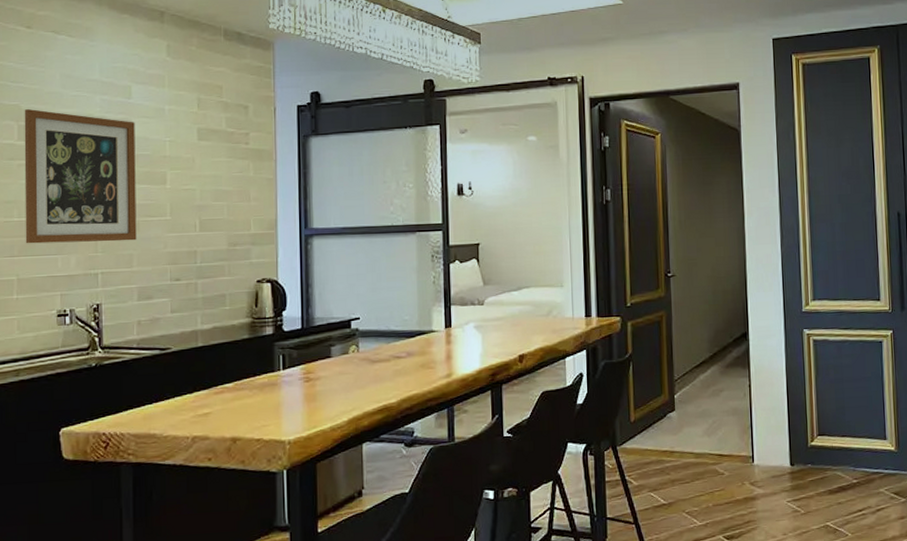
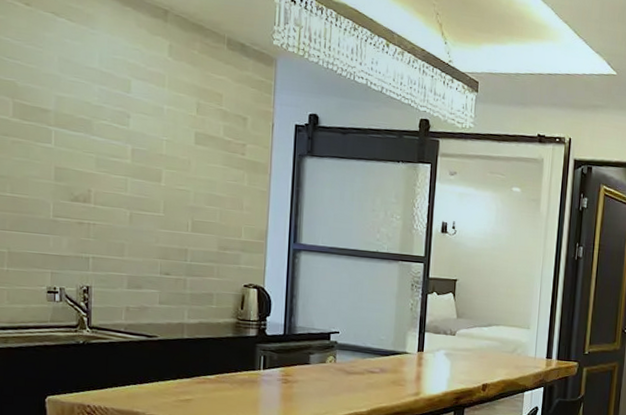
wall art: present [24,109,137,244] -> none [17,87,133,232]

